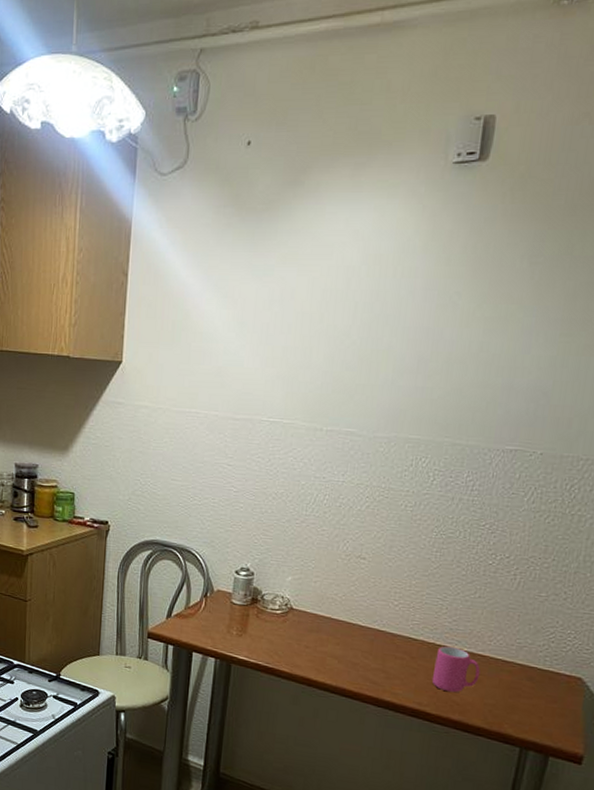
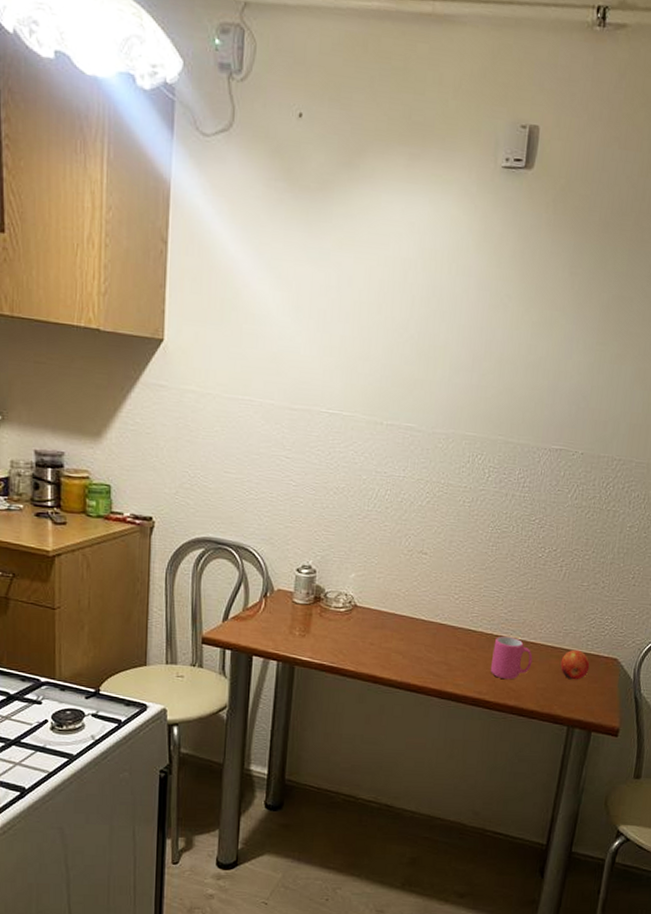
apple: none [512,665,548,698] -> present [560,649,590,680]

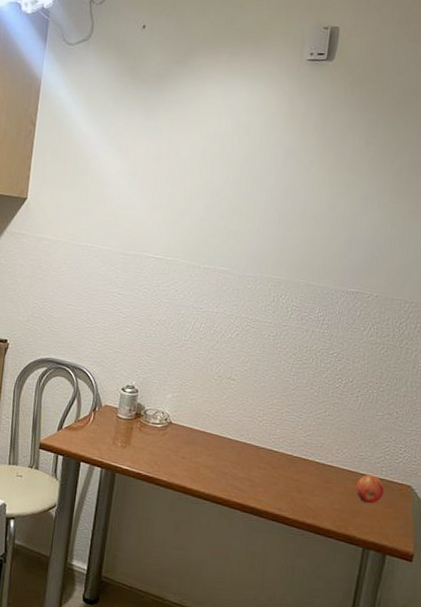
mug: present [490,636,533,680] -> none [289,457,330,499]

